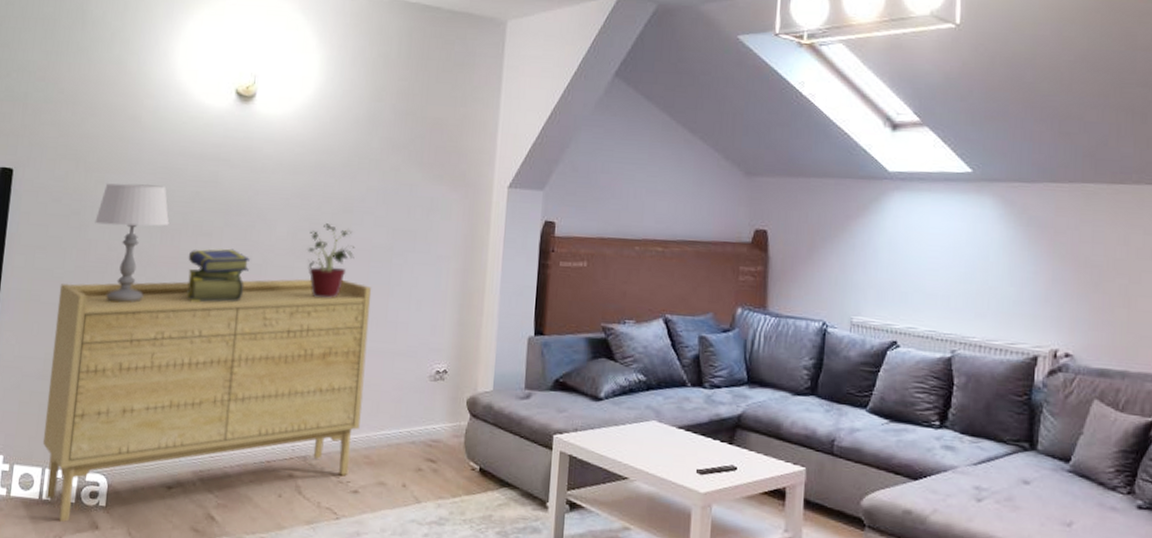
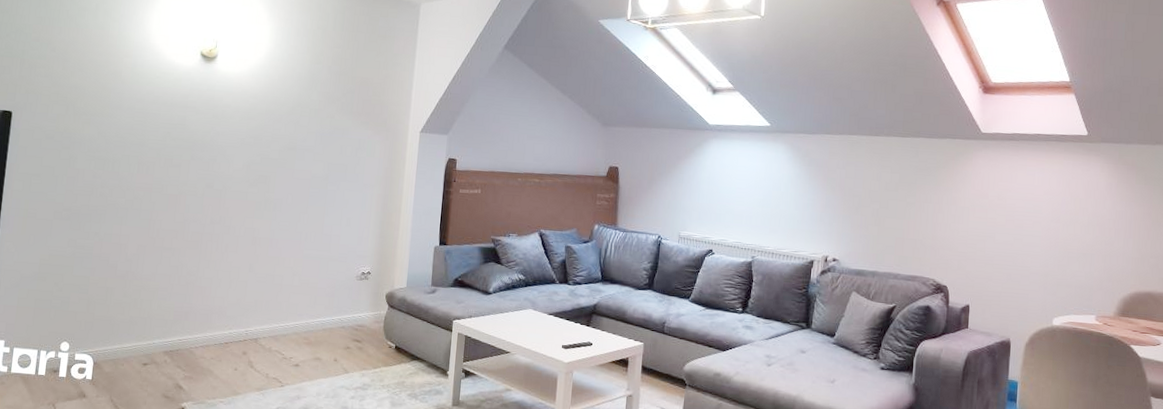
sideboard: present [42,279,372,522] -> none [38,201,311,392]
table lamp: present [95,183,170,303] -> none [82,124,145,220]
stack of books: present [186,248,250,303] -> none [159,177,212,220]
potted plant: present [307,223,355,299] -> none [259,158,298,217]

